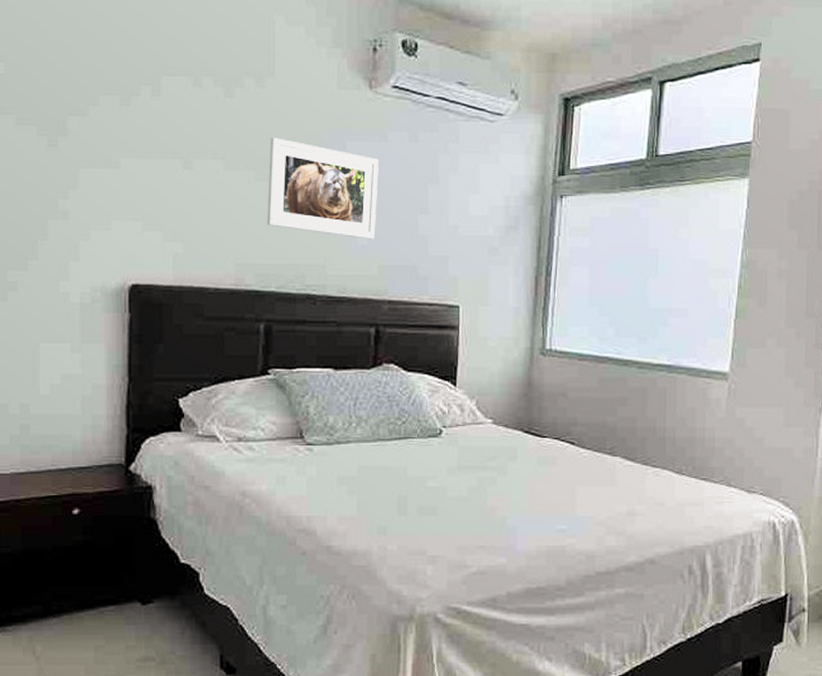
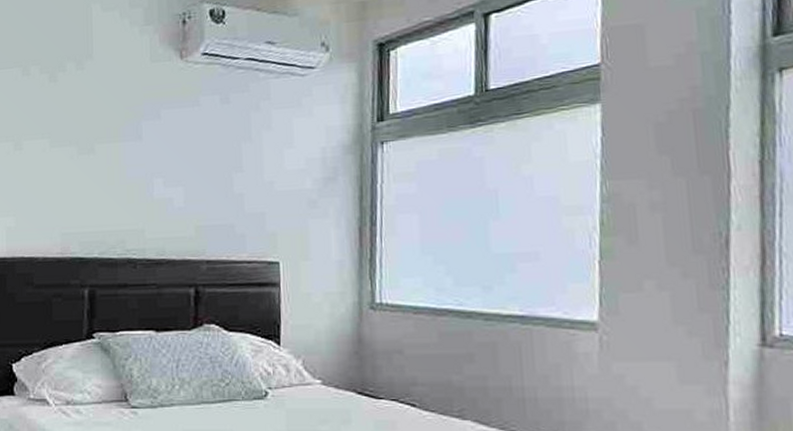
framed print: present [267,137,379,239] -> none [88,113,192,202]

